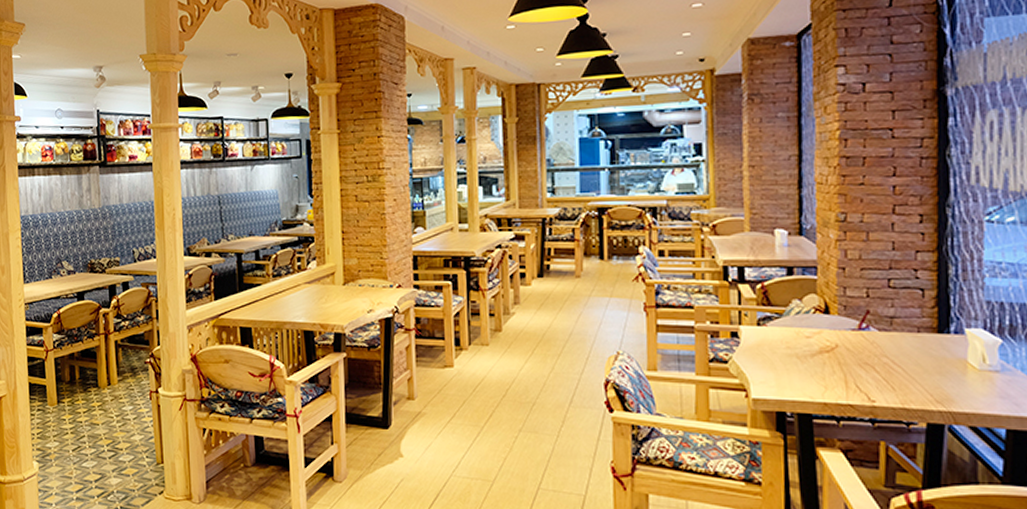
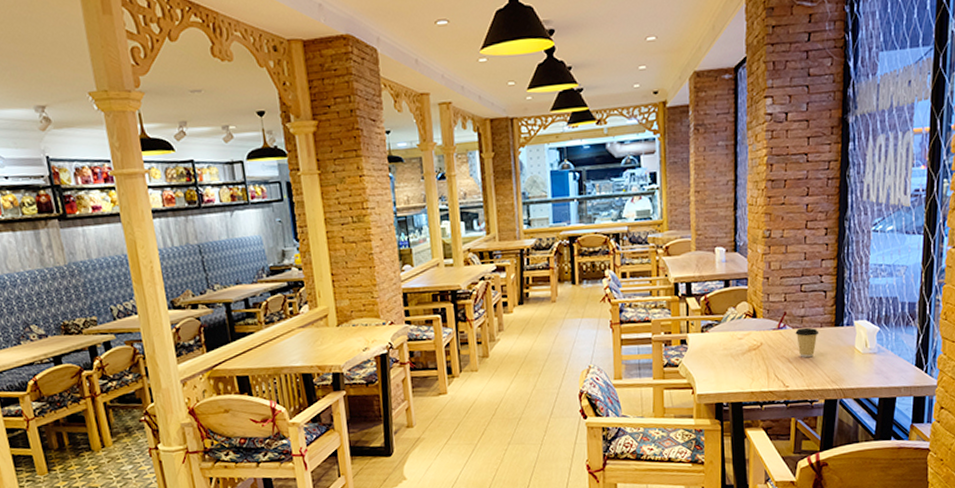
coffee cup: none [882,331,916,369] -> present [795,327,819,358]

